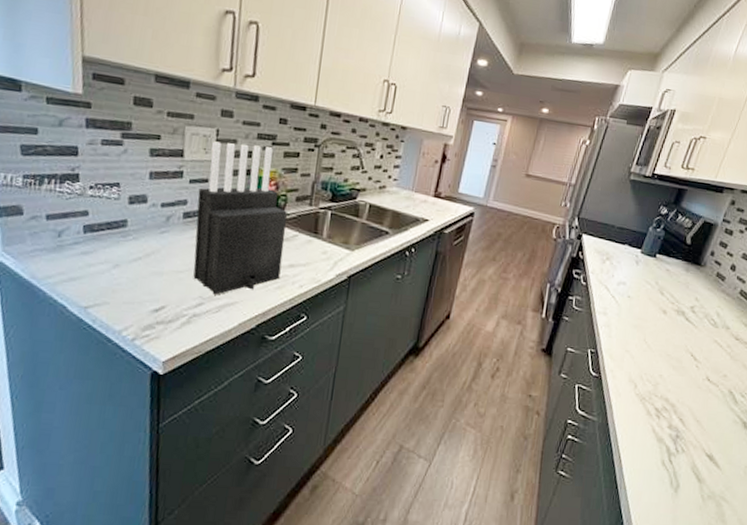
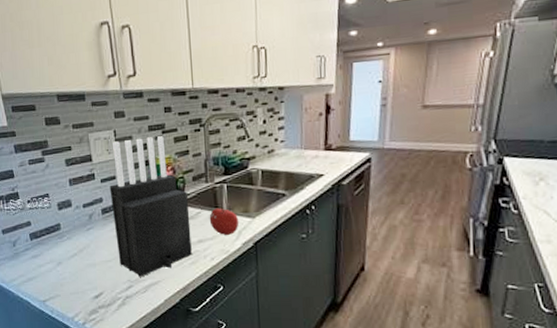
fruit: none [305,233,337,264] -> present [209,206,239,235]

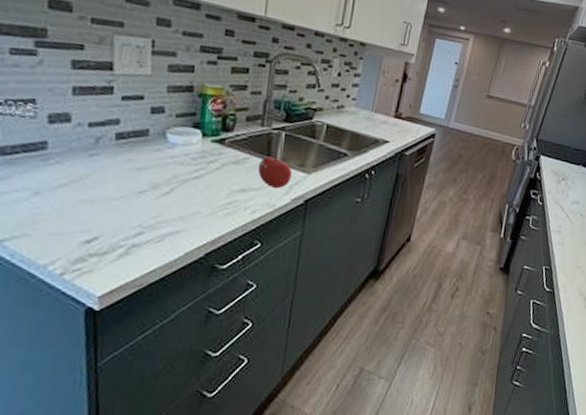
knife block: present [109,136,192,277] -> none [130,53,237,223]

